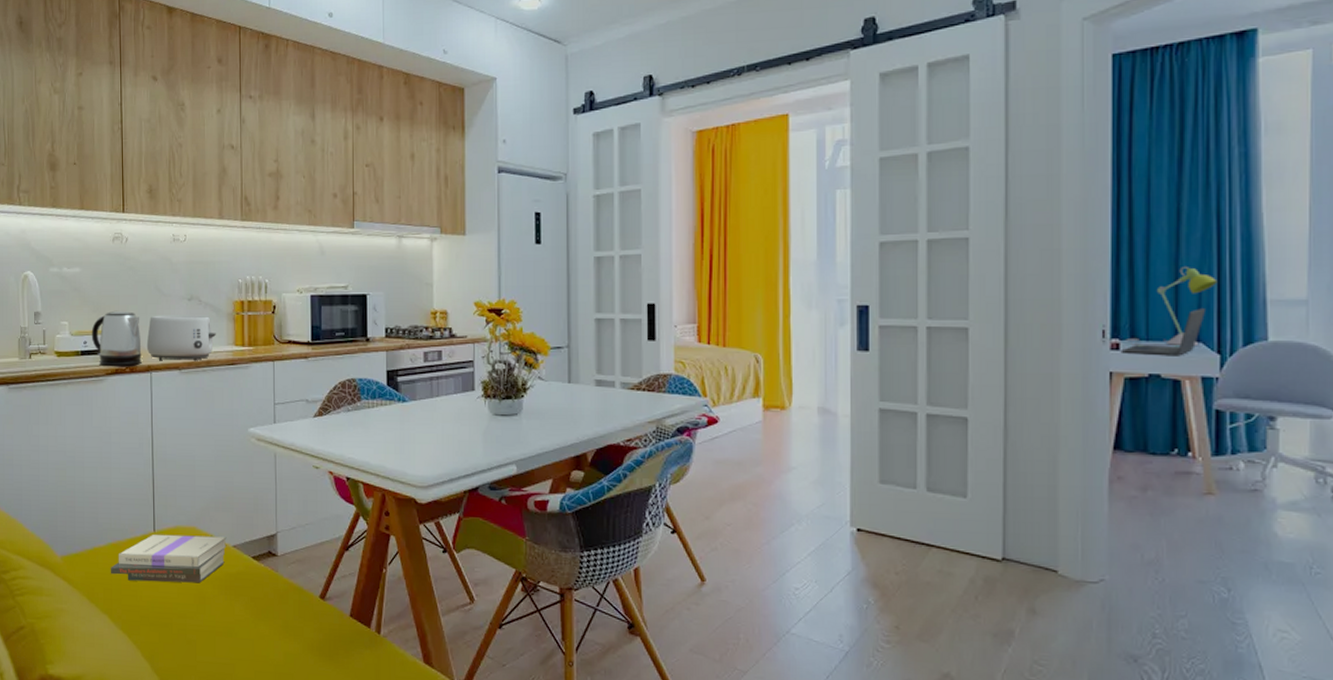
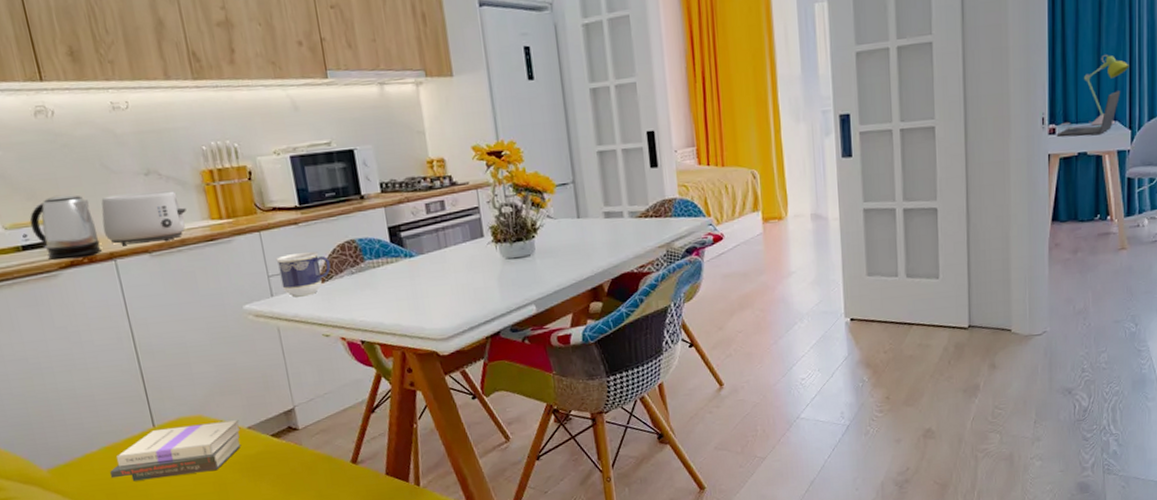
cup: none [283,385,330,427] -> present [276,251,331,298]

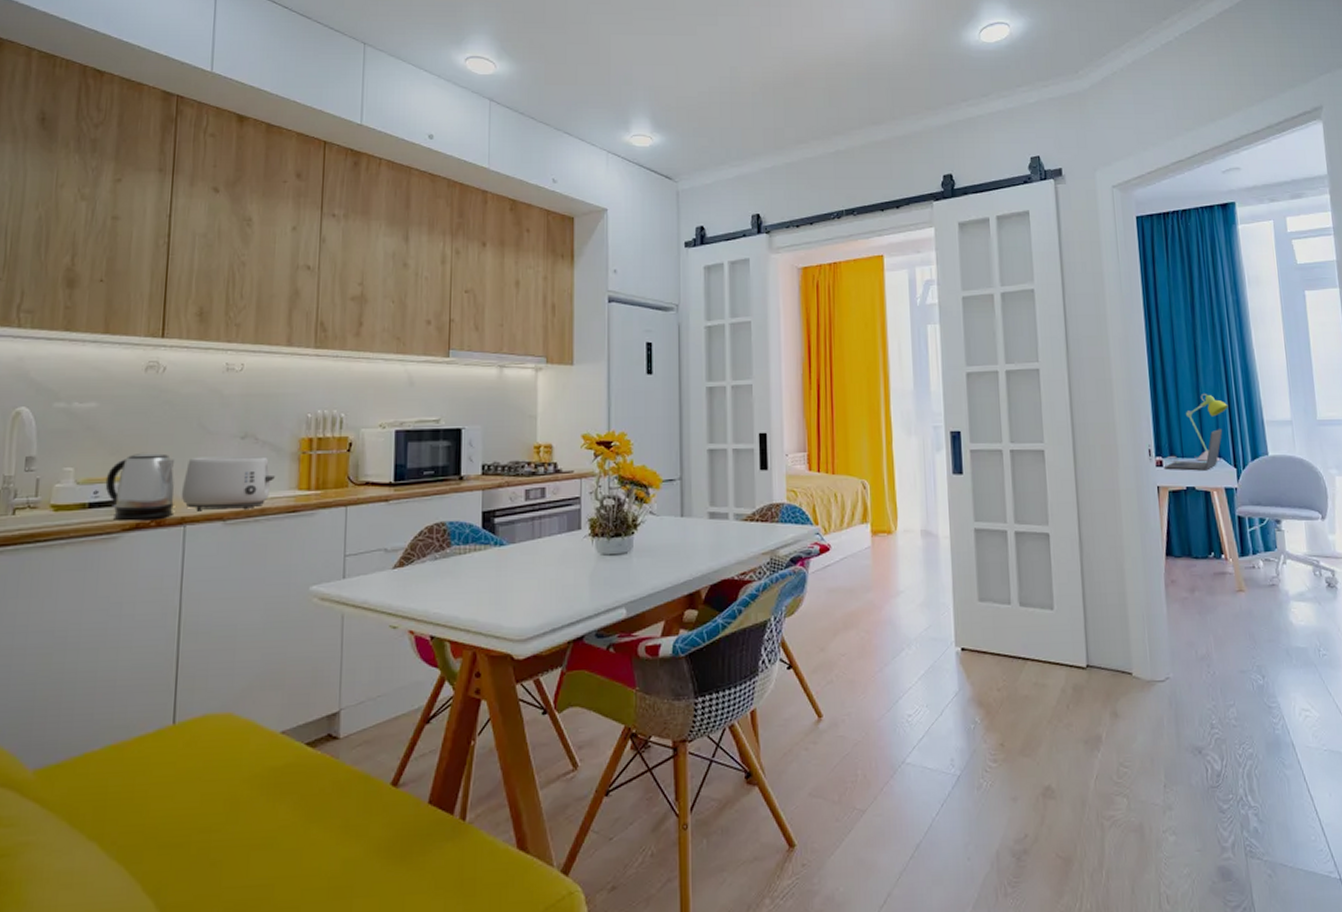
books: present [110,420,242,481] -> none [106,722,274,792]
cup: present [276,251,331,298] -> none [357,531,414,581]

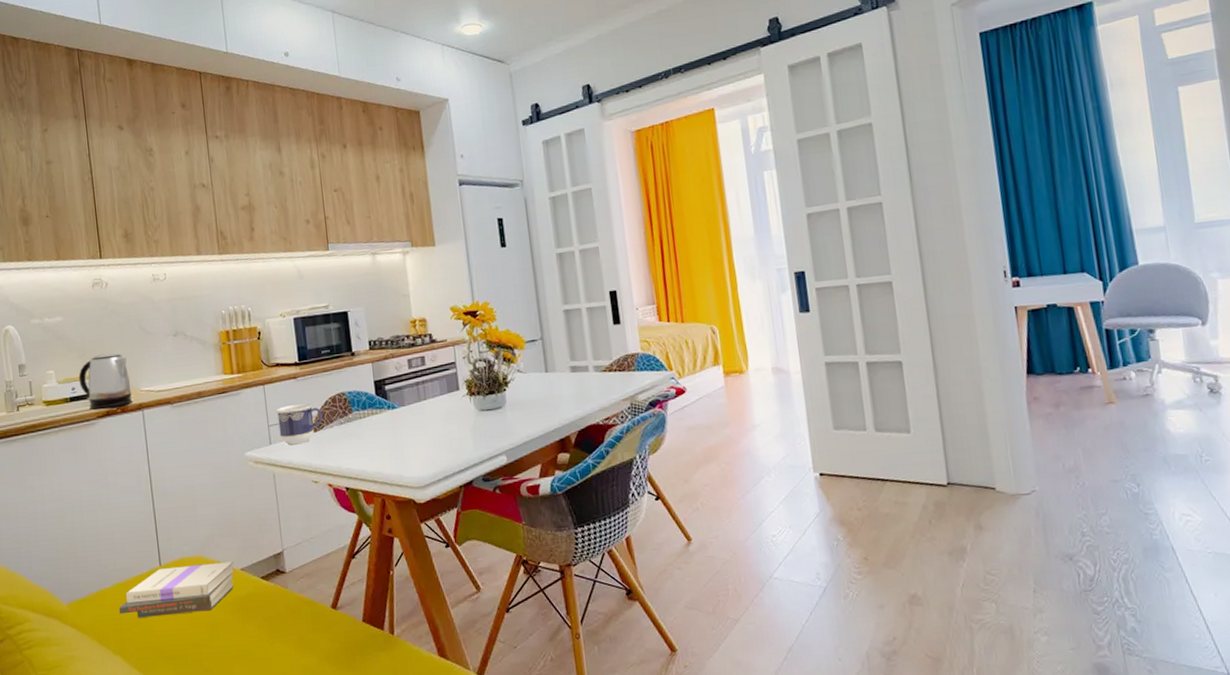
books: none [106,722,274,792] -> present [119,561,235,618]
toaster: present [181,455,275,511] -> none [135,349,204,398]
cup: none [357,531,414,581] -> present [276,403,323,446]
laptop: present [1163,429,1222,471] -> none [1021,243,1085,289]
desk lamp: present [1165,394,1229,463] -> none [1022,208,1091,281]

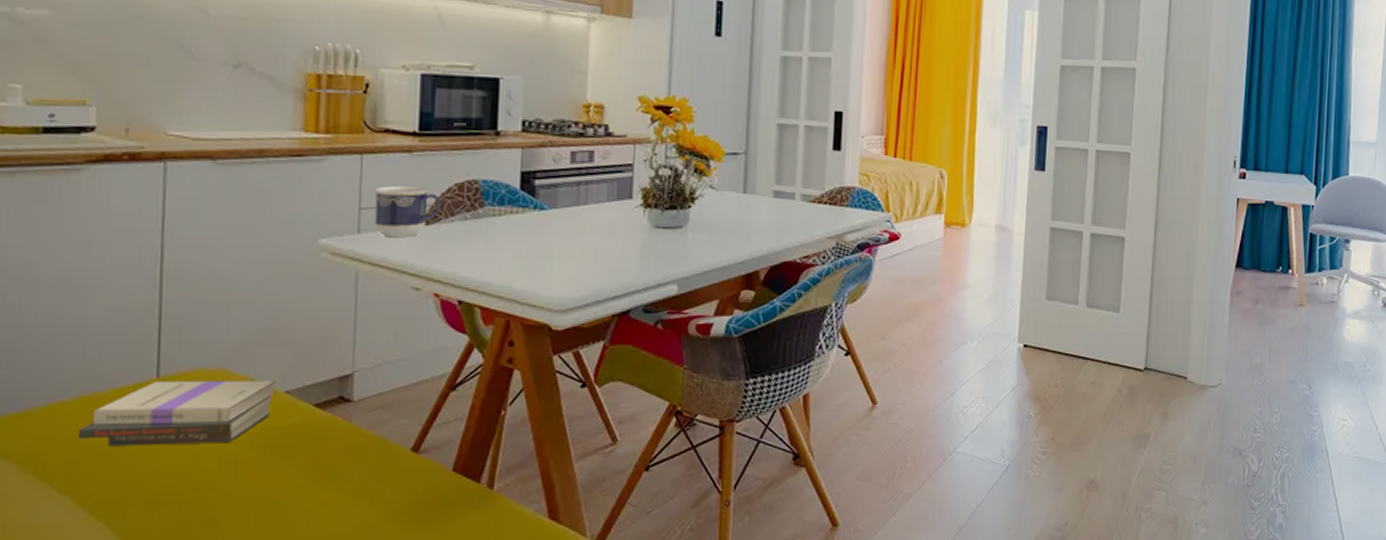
kettle: present [78,353,133,411] -> none [63,73,151,153]

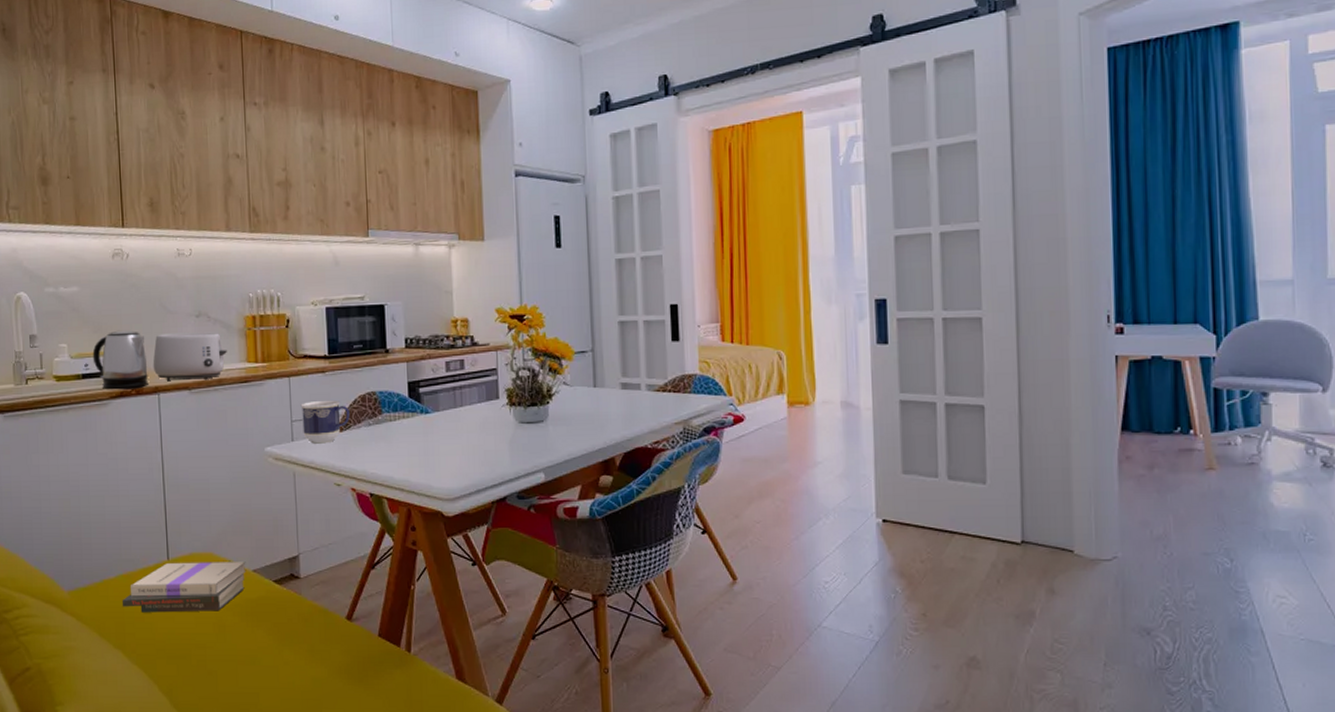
kettle: none [63,73,151,153] -> present [92,330,148,390]
toaster: none [159,84,275,150] -> present [153,332,227,382]

